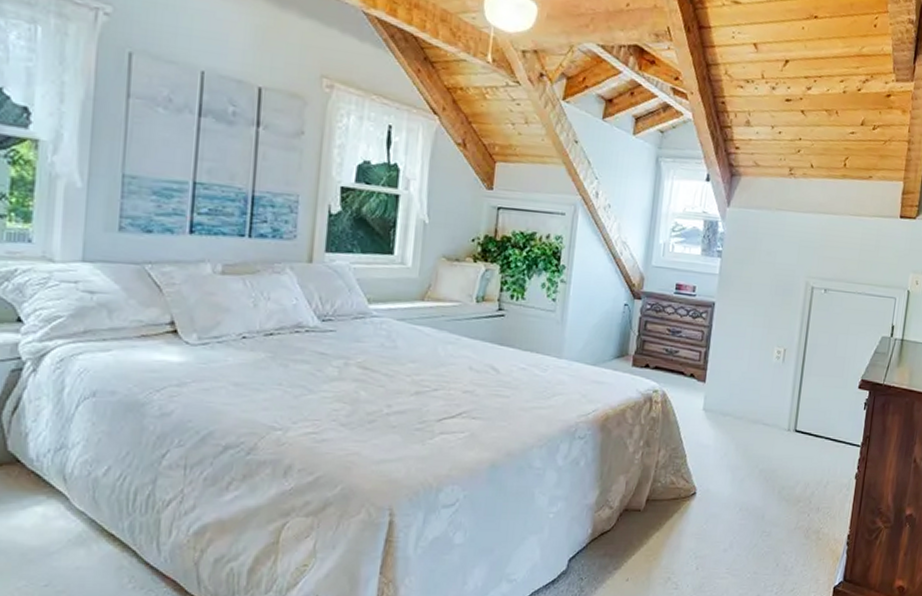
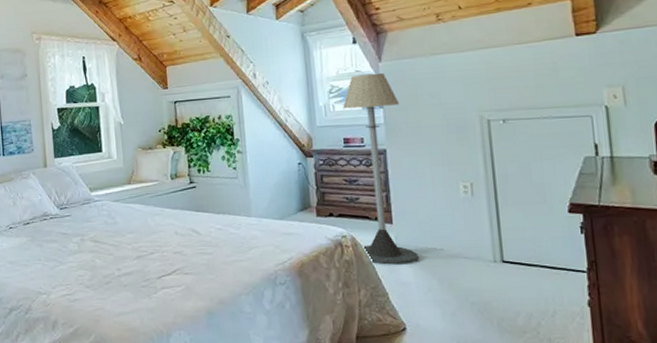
floor lamp: none [672,217,738,427] -> present [343,72,419,265]

